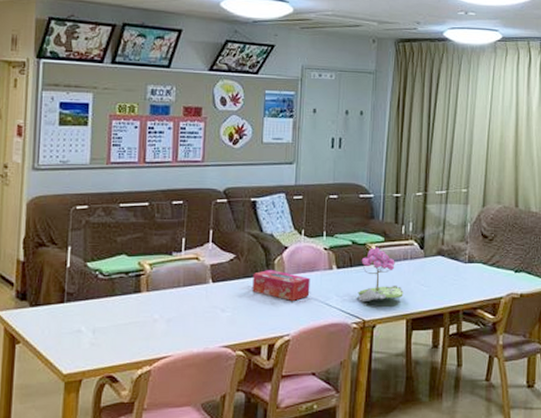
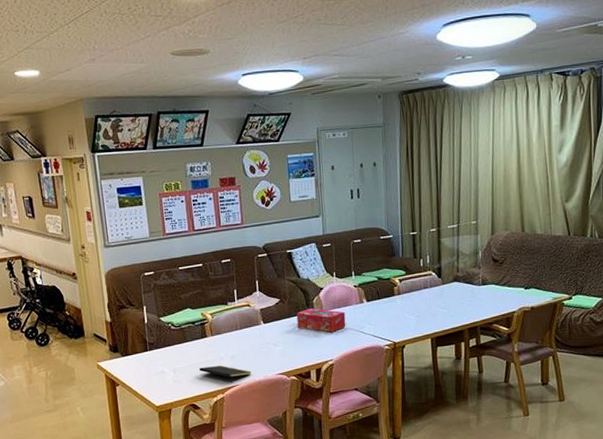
notepad: none [125,330,189,353] -> present [199,365,251,383]
potted flower: present [358,247,404,303] -> none [387,280,427,328]

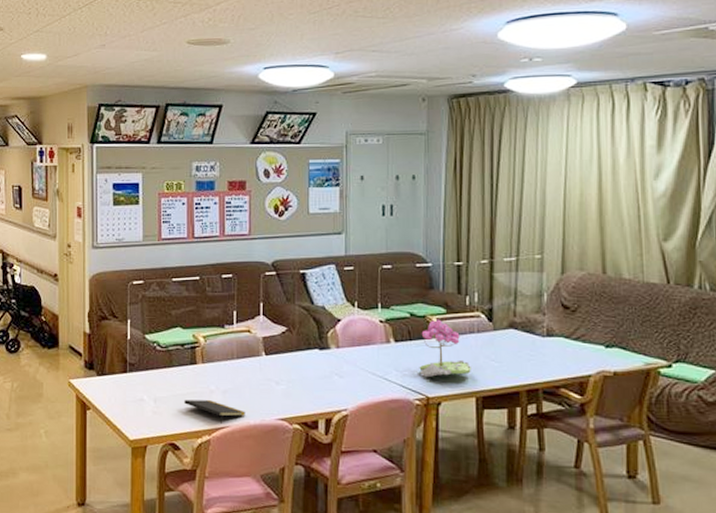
tissue box: present [296,308,346,332] -> none [306,343,367,375]
potted flower: none [387,280,427,328] -> present [419,319,471,378]

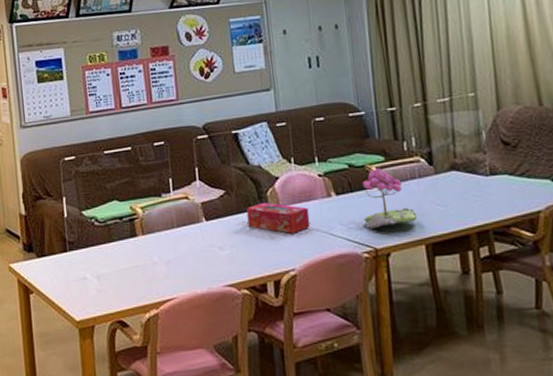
notepad: present [184,400,245,423] -> none [128,272,192,295]
tissue box: none [306,343,367,375] -> present [246,203,311,234]

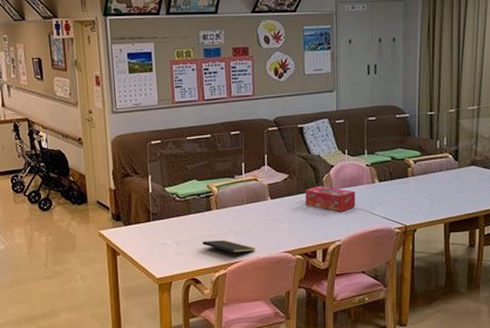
notepad: none [128,272,192,295] -> present [202,240,255,259]
potted flower: present [362,167,418,230] -> none [399,161,441,210]

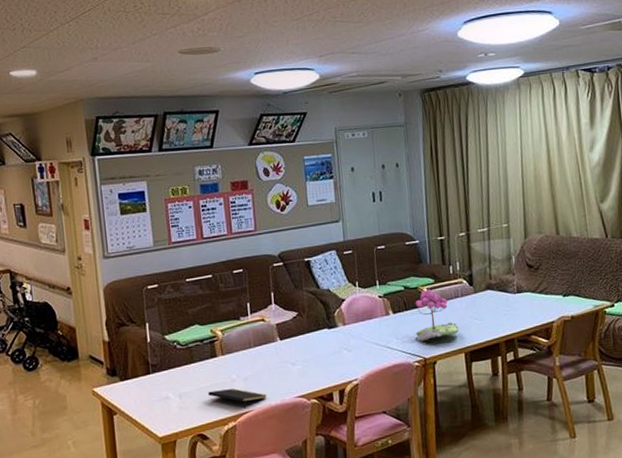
tissue box: present [305,186,356,212] -> none [316,322,371,349]
potted flower: none [399,161,441,210] -> present [415,289,459,342]

